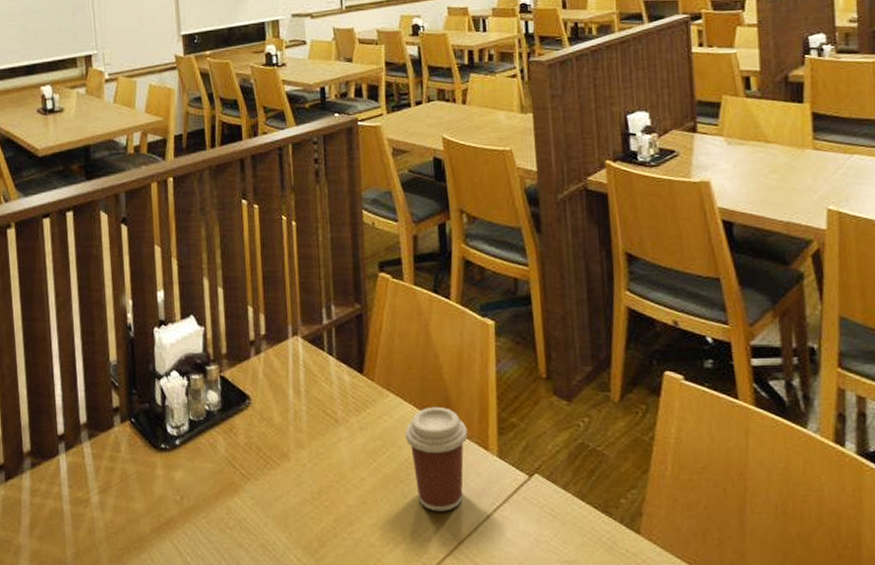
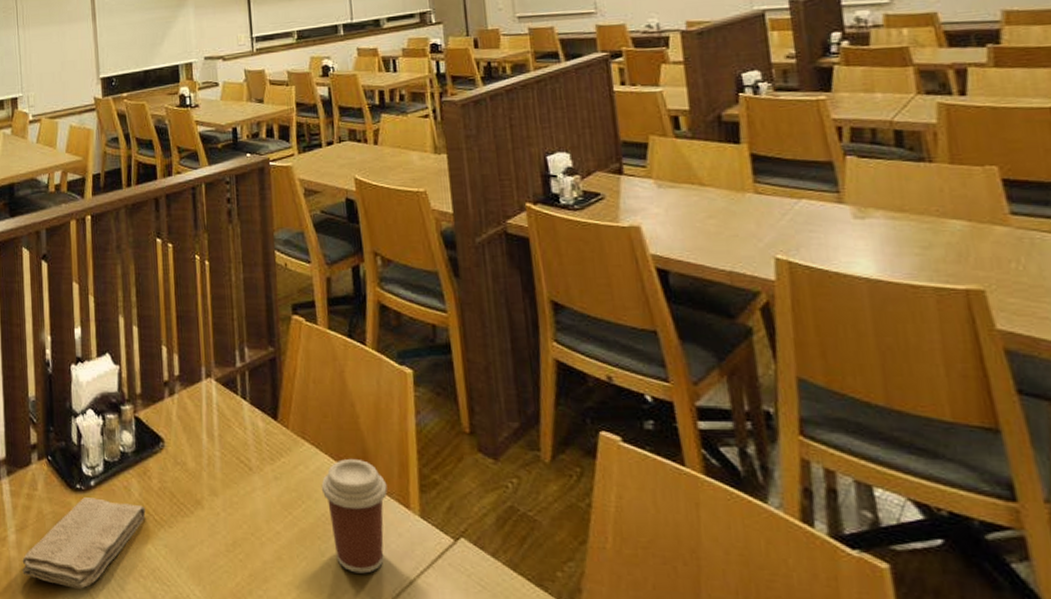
washcloth: none [106,456,232,543] -> present [22,497,146,589]

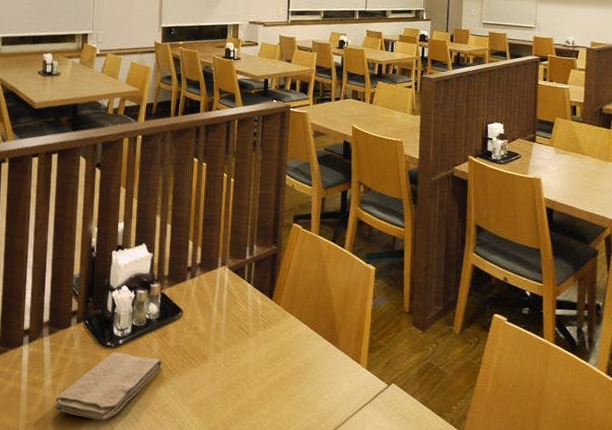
coffee cup: present [321,458,388,574] -> none [299,328,346,408]

